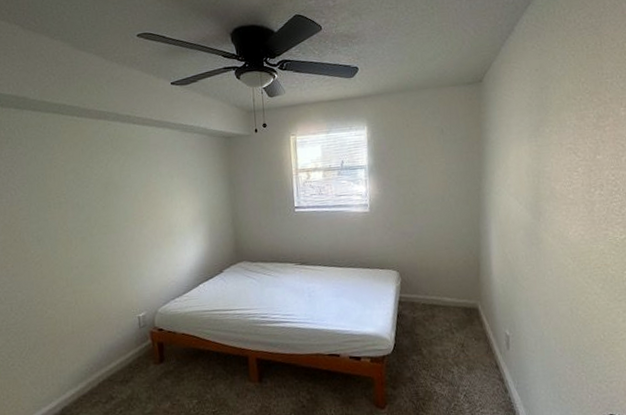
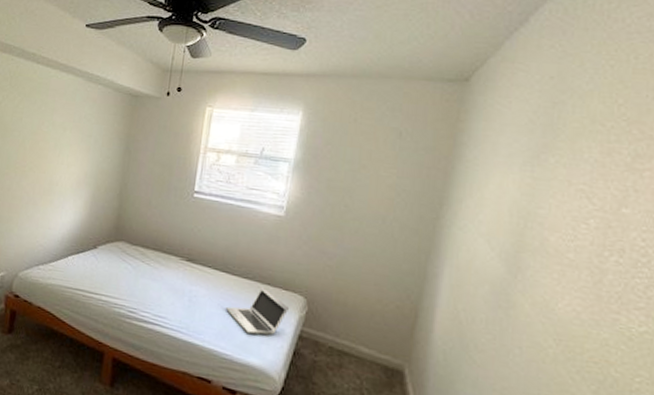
laptop: none [339,271,387,311] -> present [226,287,289,335]

